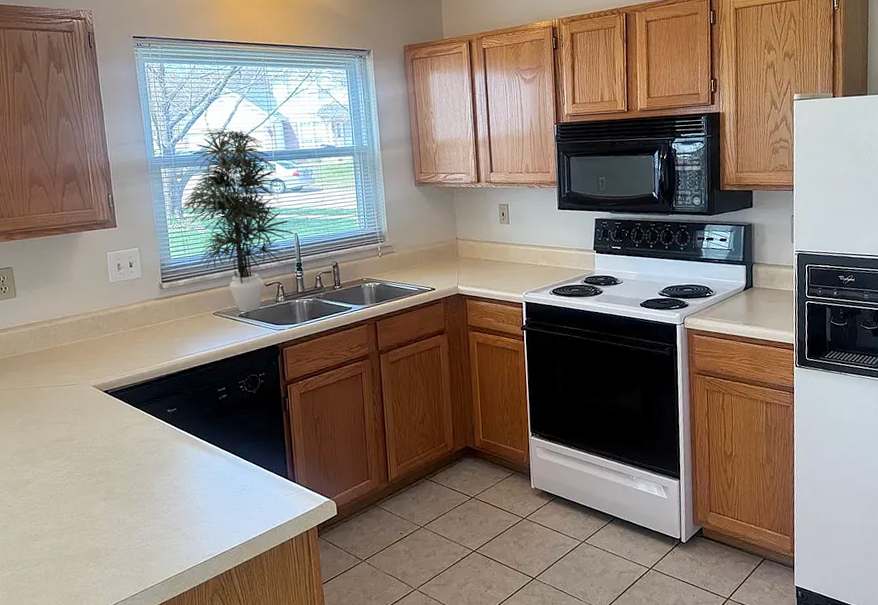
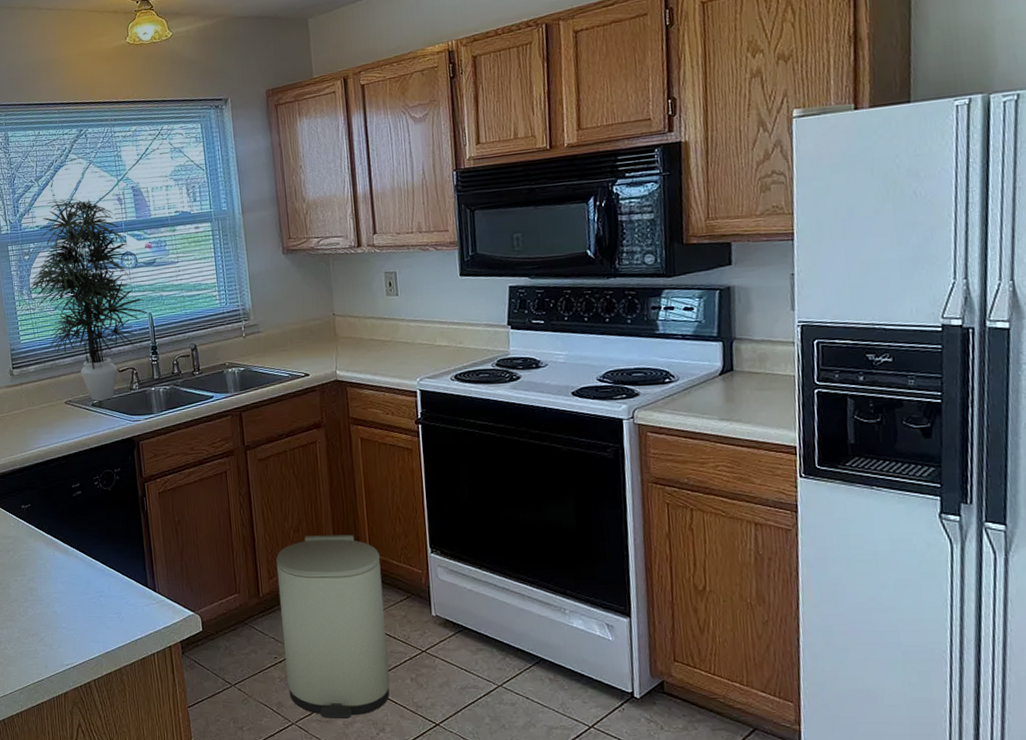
pedal bin: none [403,424,497,582] -> present [275,534,390,720]

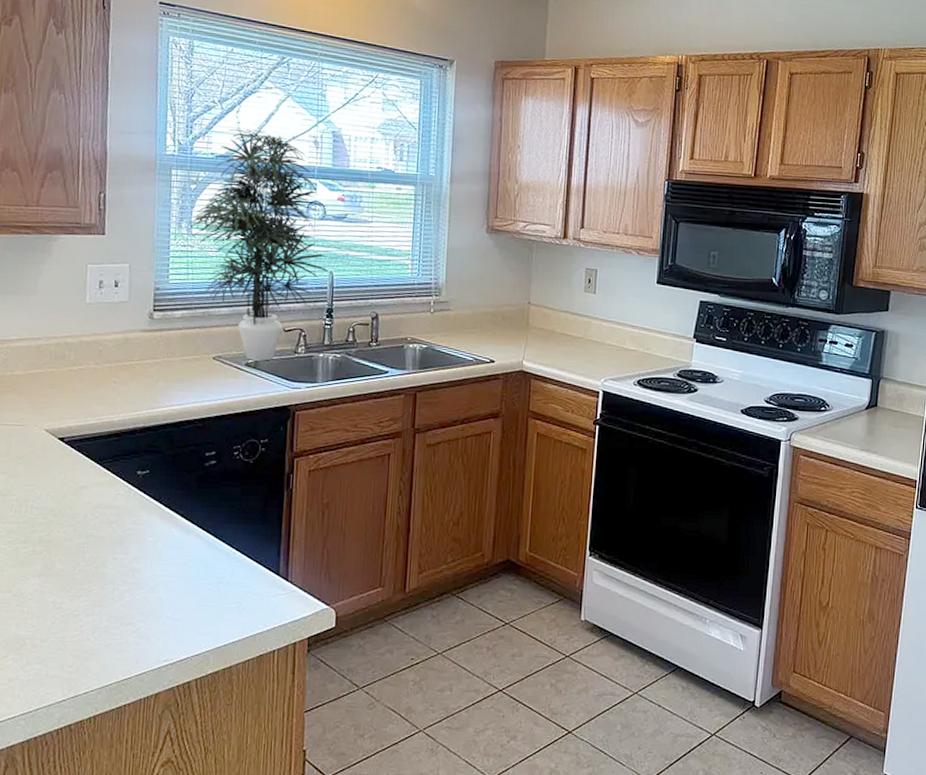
pedal bin: present [275,534,390,720] -> none [421,530,539,727]

